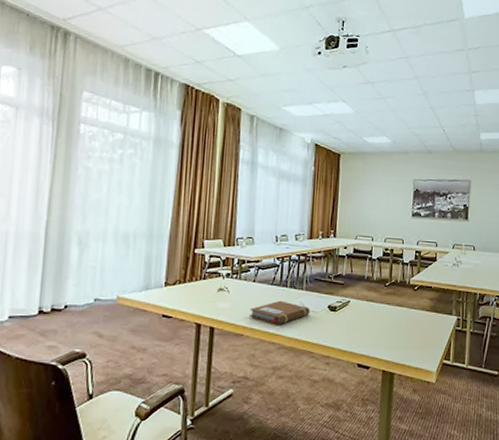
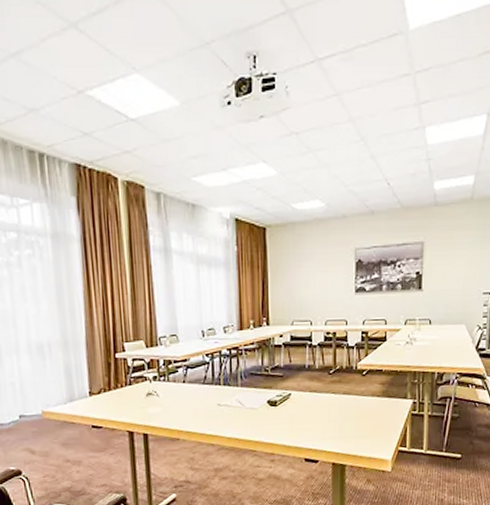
notebook: present [250,300,310,325] -> none [183,400,249,426]

